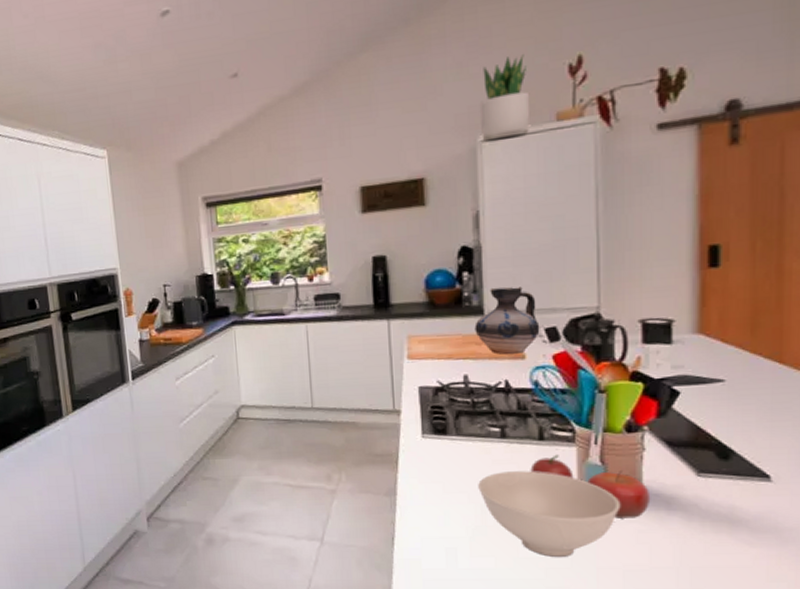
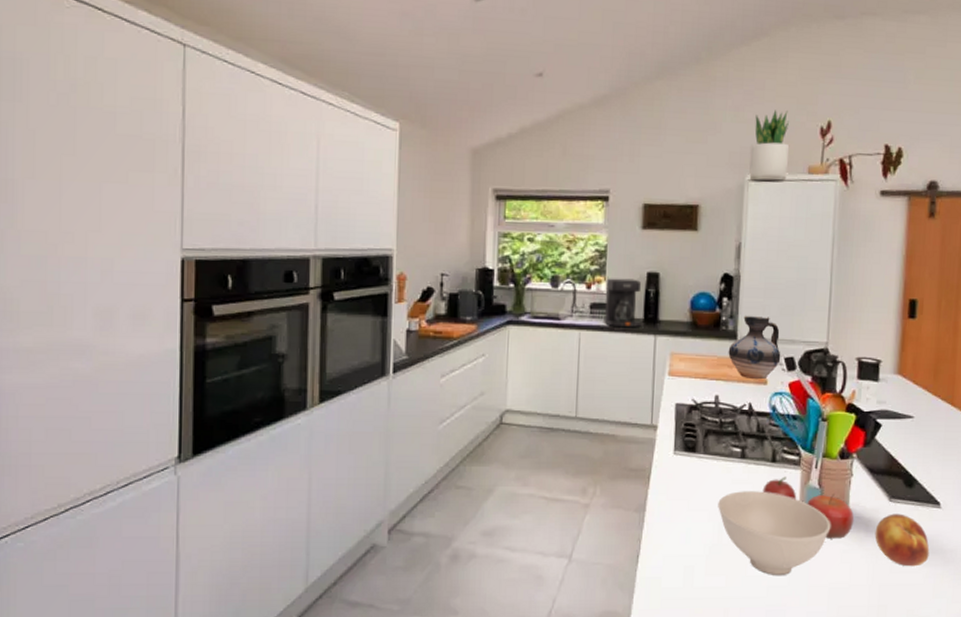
coffee maker: none [328,265,373,317] -> present [604,278,643,328]
fruit: none [680,489,758,548] -> present [875,514,930,567]

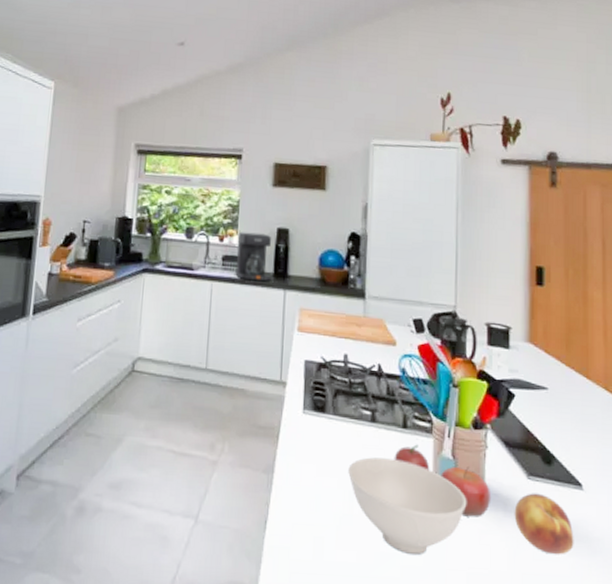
ceramic jug: present [728,315,781,380] -> none [356,274,409,341]
planter: present [749,110,790,183] -> none [374,81,412,148]

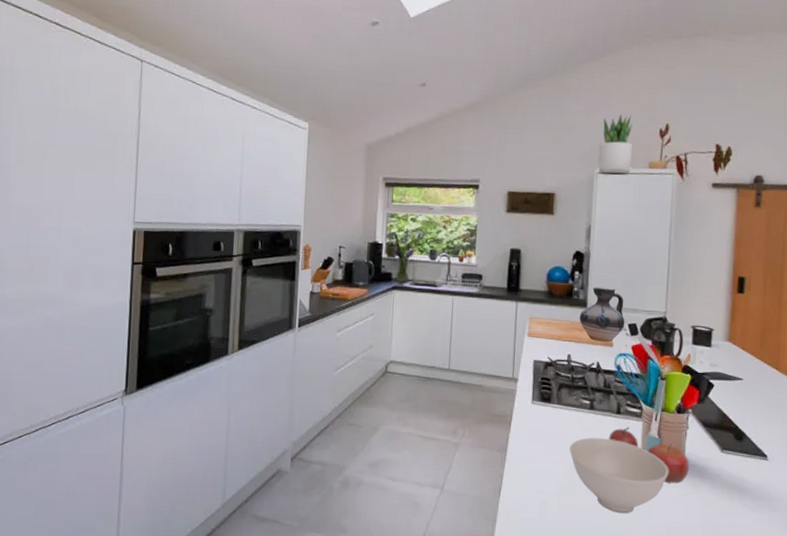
coffee maker: present [235,232,273,282] -> none [473,253,506,296]
ceramic jug: none [356,274,409,341] -> present [579,286,625,343]
planter: none [374,81,412,148] -> present [598,115,633,176]
fruit: present [514,493,574,555] -> none [708,463,758,511]

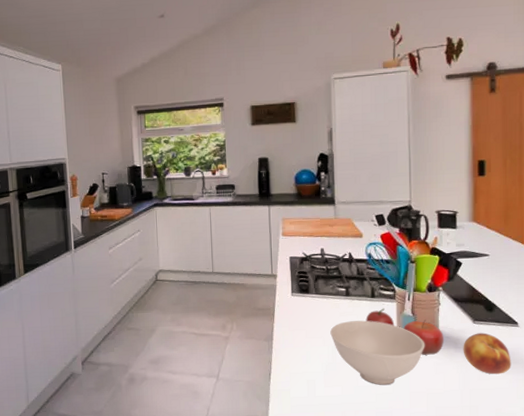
ceramic jug: present [579,286,625,343] -> none [328,184,372,235]
planter: present [598,115,633,176] -> none [333,20,366,80]
fruit: none [708,463,758,511] -> present [463,333,511,375]

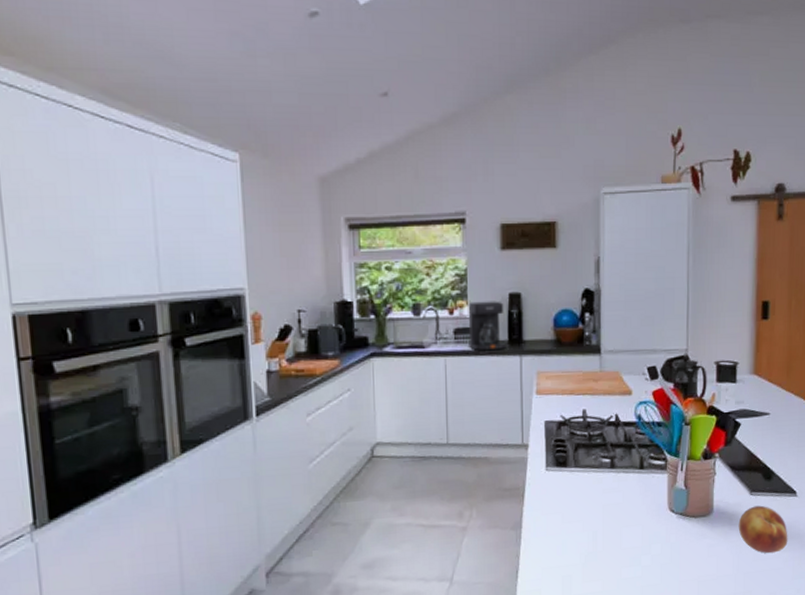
coffee maker: none [227,164,258,203] -> present [468,301,508,351]
bowl: present [330,320,425,385] -> none [591,497,698,575]
fruit: present [365,308,395,326] -> none [632,481,665,503]
fruit: present [403,320,444,355] -> none [675,493,719,536]

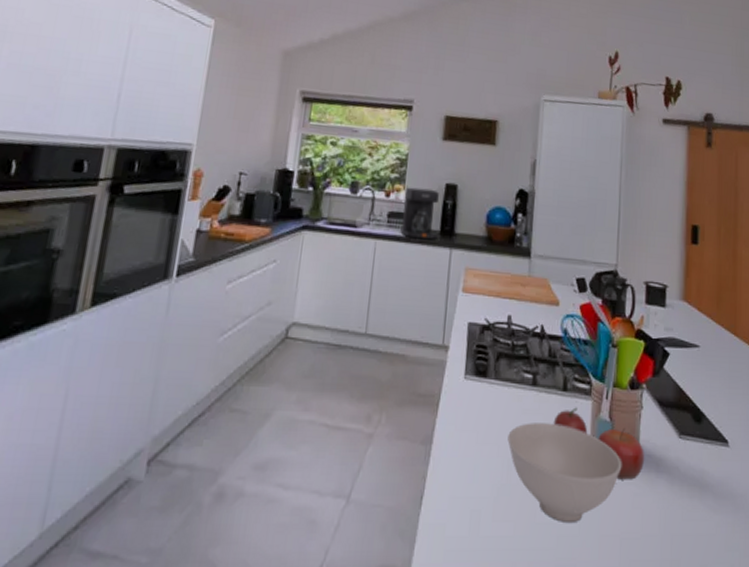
bowl: none [591,497,698,575] -> present [507,423,622,522]
fruit: none [632,481,665,503] -> present [553,407,588,435]
fruit: none [675,493,719,536] -> present [598,428,645,480]
fruit: present [738,505,788,554] -> none [666,452,720,514]

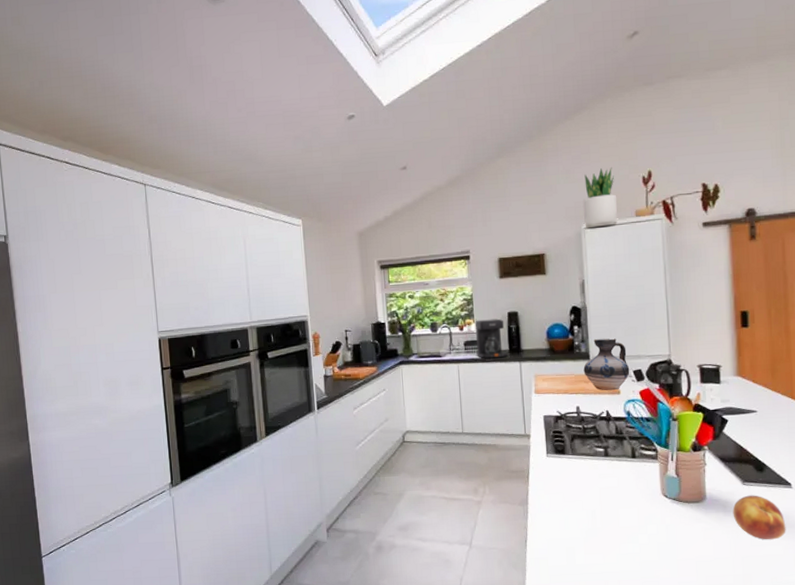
bowl: present [507,423,622,522] -> none [589,482,692,552]
ceramic jug: none [521,232,573,301] -> present [583,338,630,391]
planter: none [545,38,582,105] -> present [582,167,618,230]
fruit: present [553,407,588,435] -> none [626,469,658,489]
fruit: present [598,428,645,480] -> none [667,481,712,520]
fruit: none [666,452,720,514] -> present [732,495,786,540]

